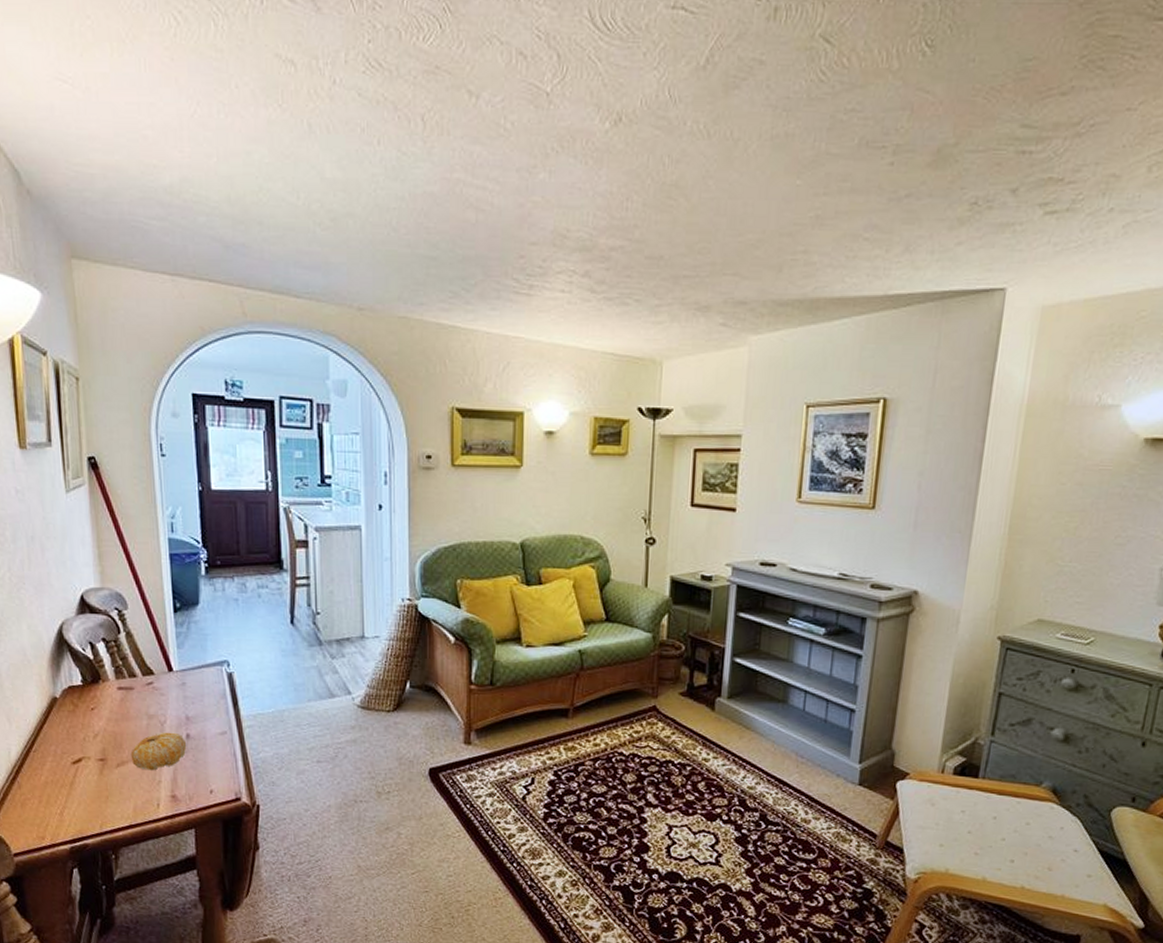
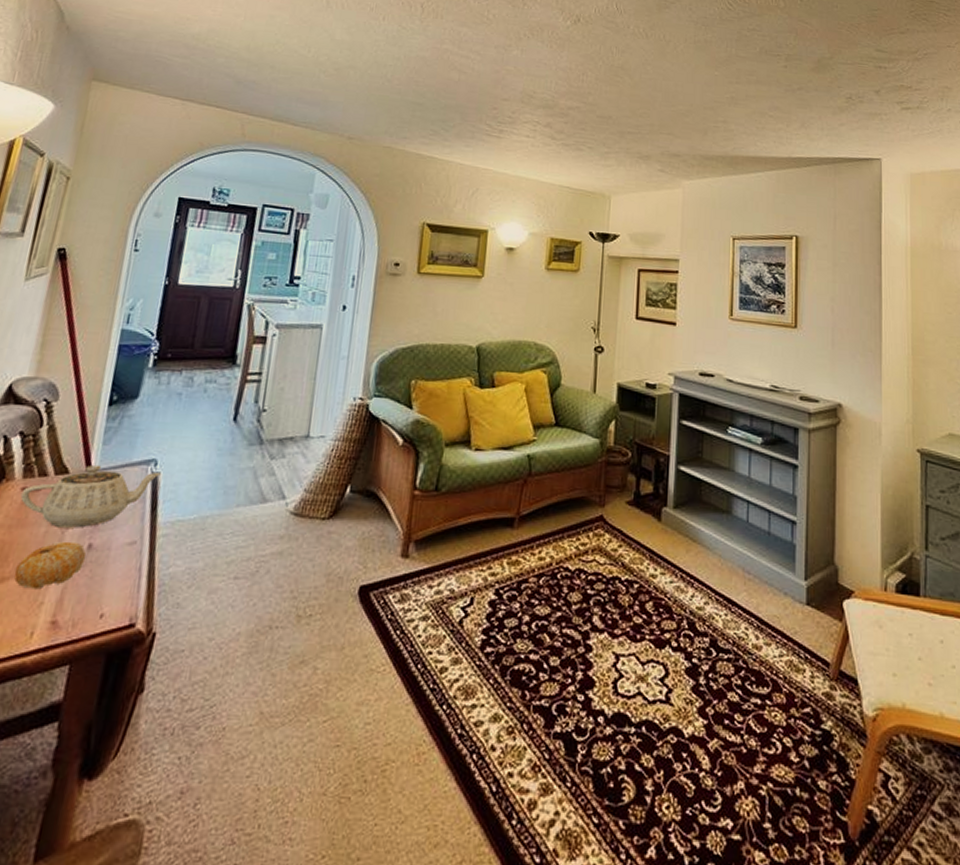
teapot: none [118,666,235,721] -> present [20,464,161,528]

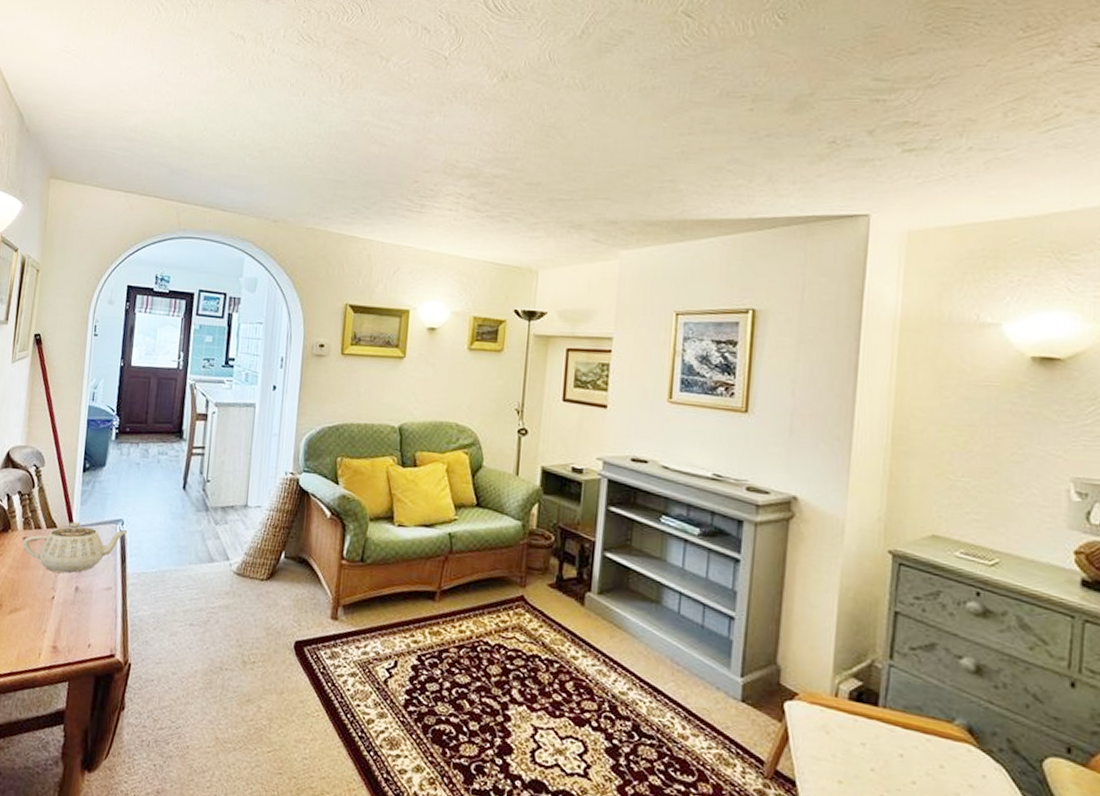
fruit: present [14,541,87,590] -> none [23,583,75,620]

